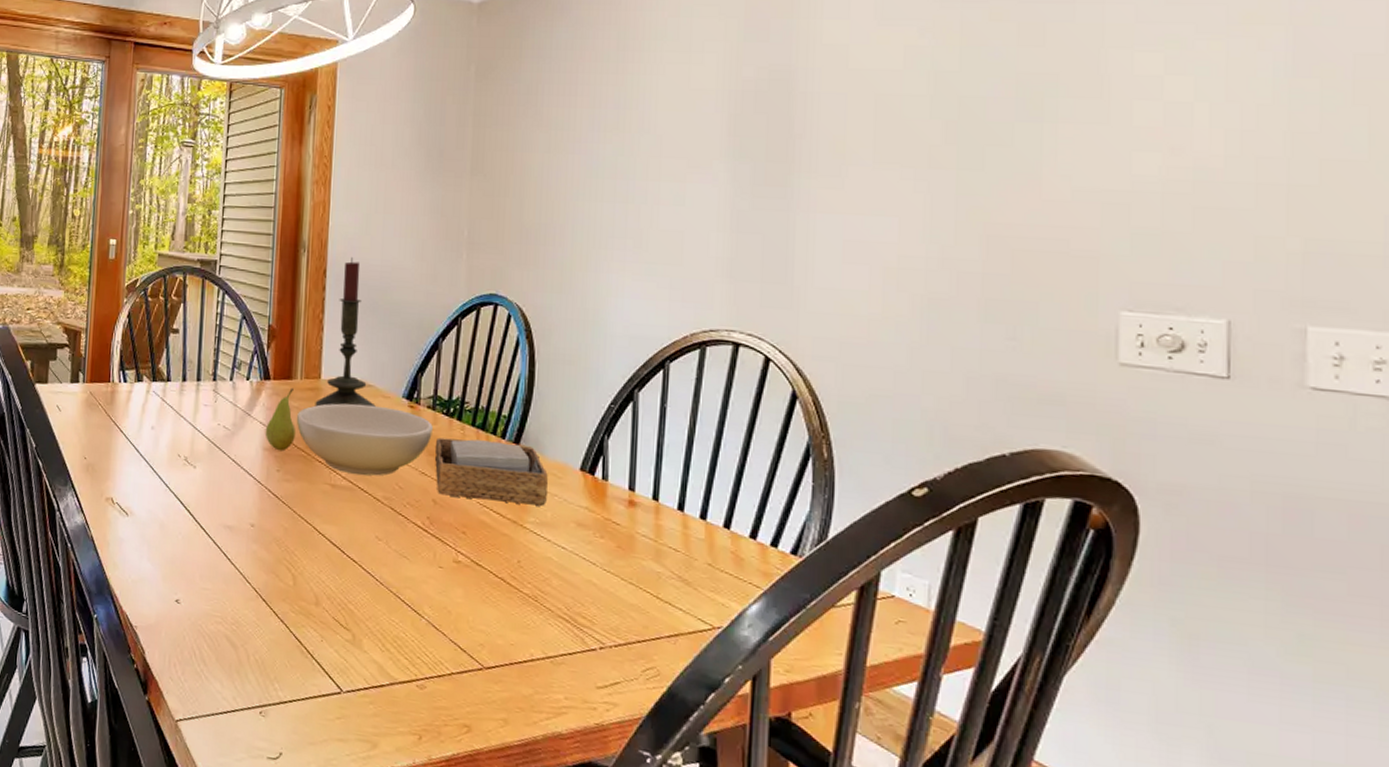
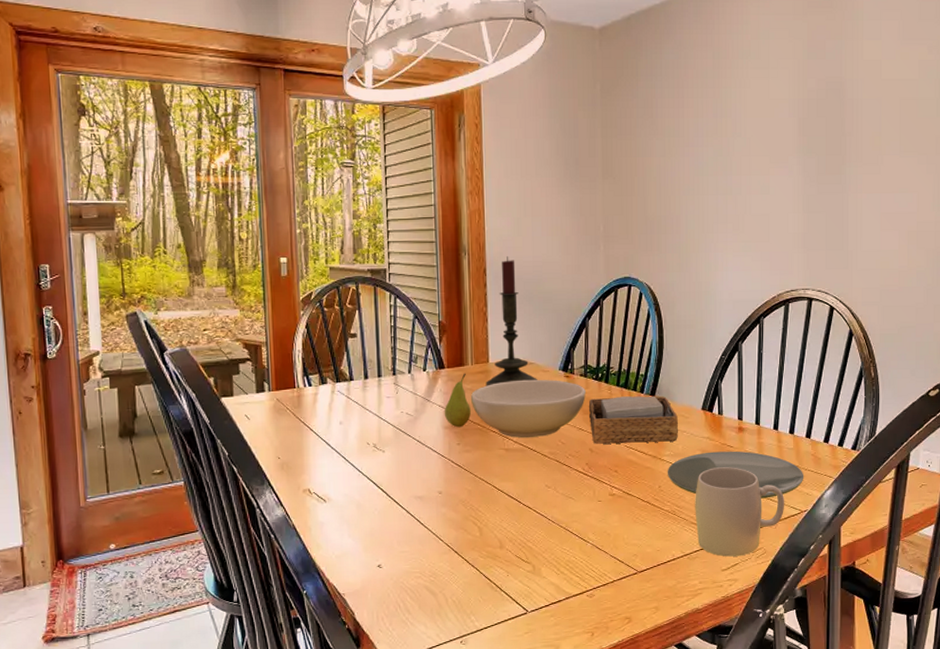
plate: none [529,526,719,602] -> present [667,451,804,499]
mug: none [563,548,690,674] -> present [695,467,785,557]

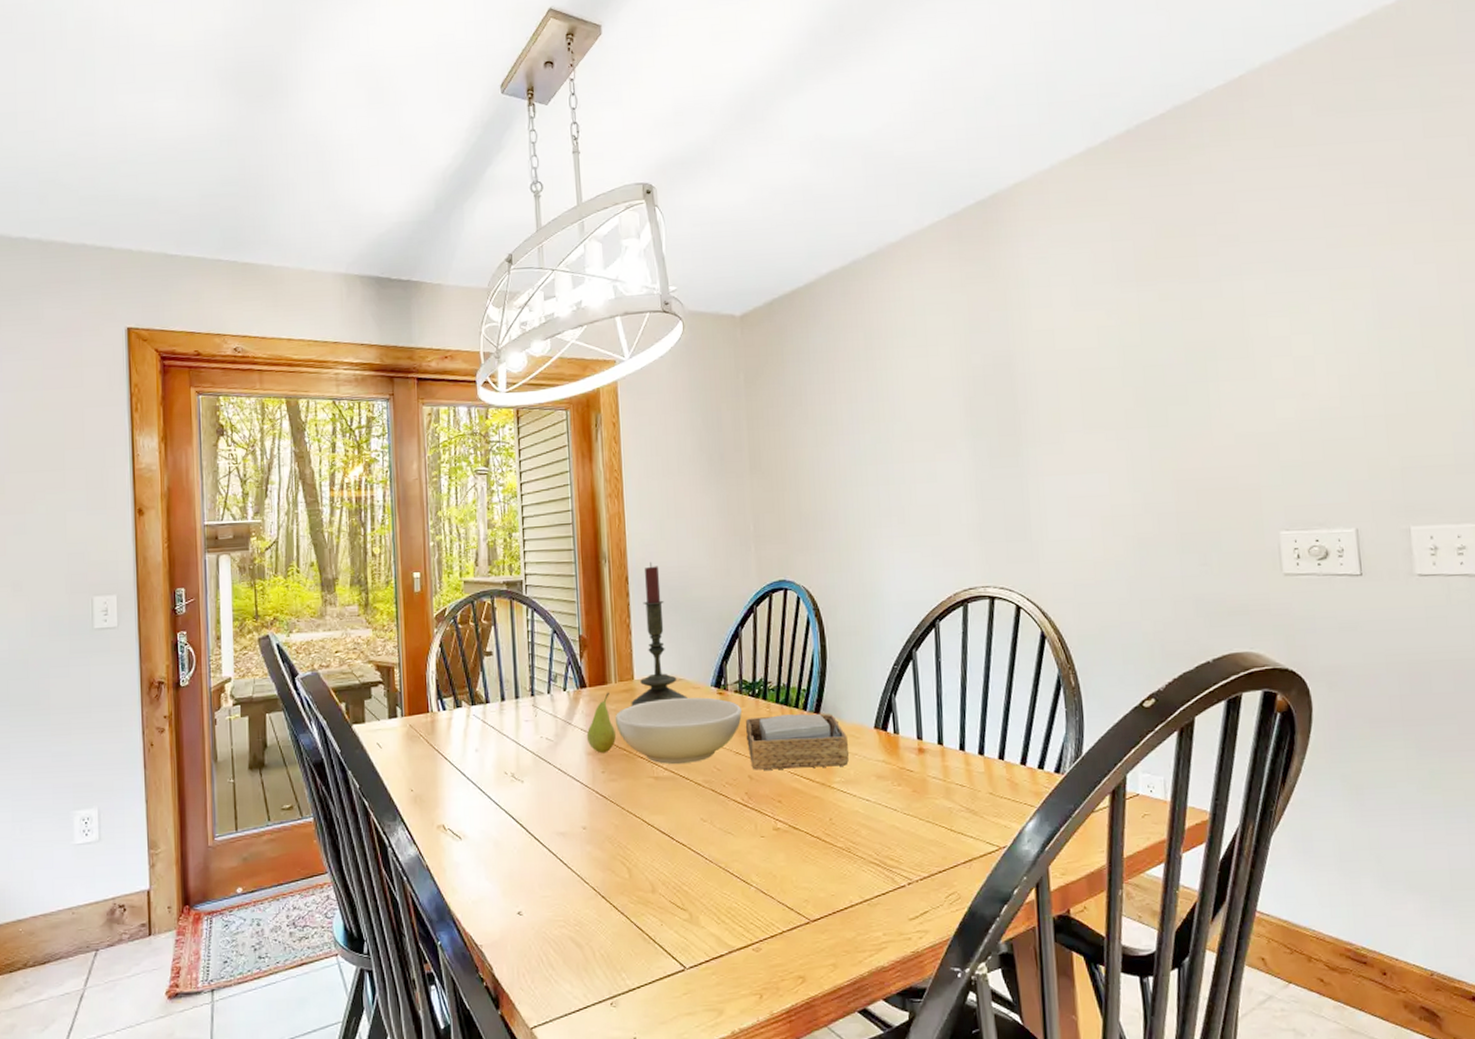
plate: present [667,451,804,499] -> none [838,776,1000,833]
mug: present [695,467,785,557] -> none [872,795,980,903]

